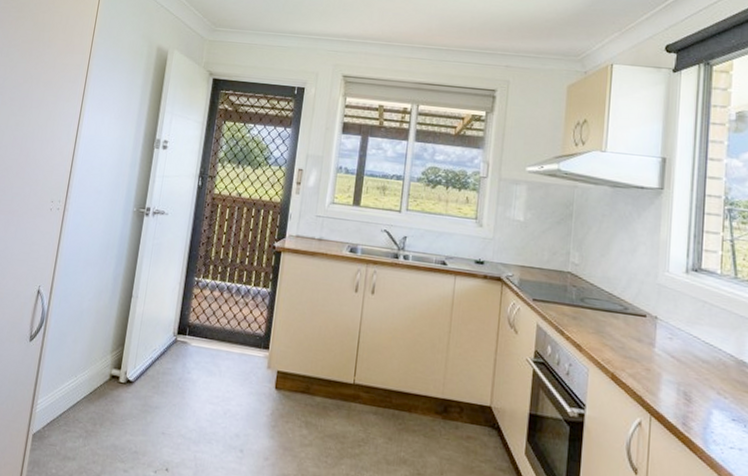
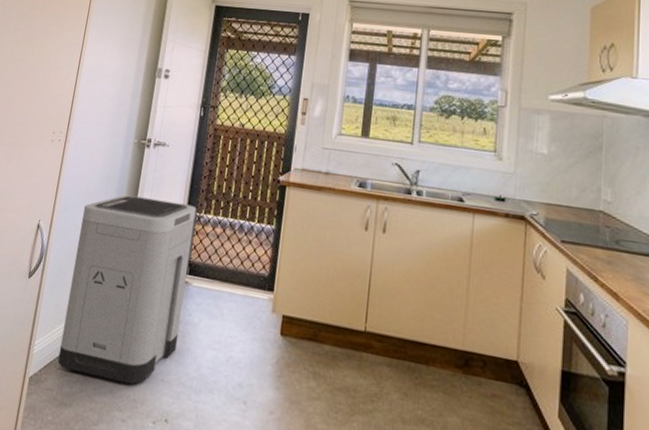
trash can: none [60,261,195,439] -> present [57,195,197,385]

